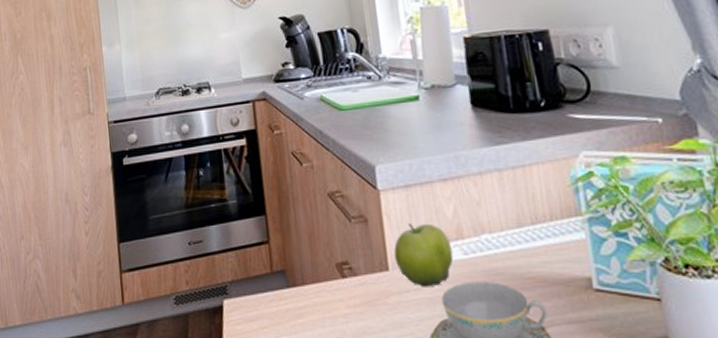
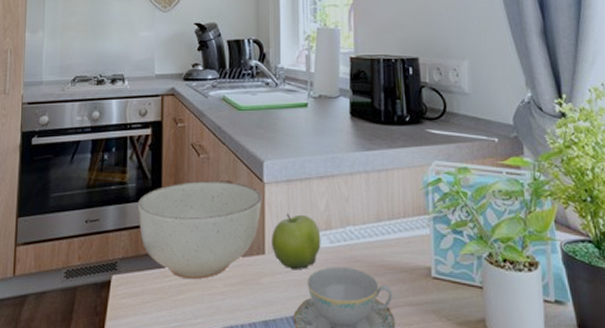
bowl: none [240,191,379,300] -> present [137,180,262,279]

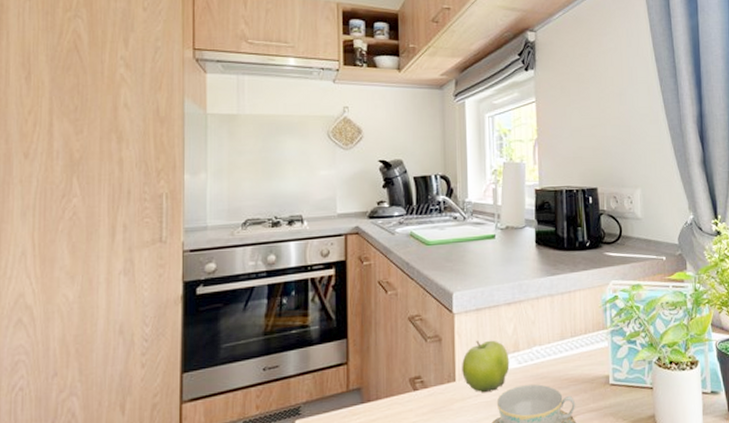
bowl: present [137,180,262,279] -> none [321,315,452,414]

